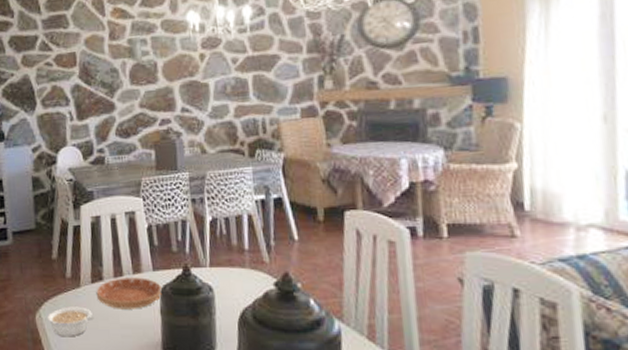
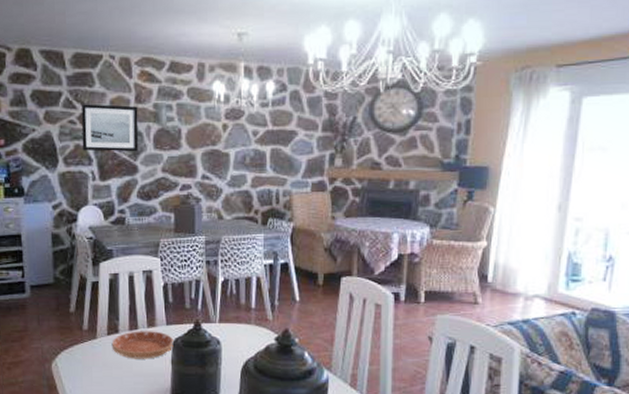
legume: present [47,306,93,337] -> none [63,356,107,384]
wall art: none [57,43,114,92] -> present [81,104,139,152]

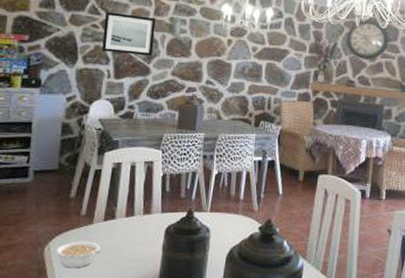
legume: none [63,356,107,384] -> present [56,241,100,269]
saucer: present [111,331,174,359] -> none [106,217,167,245]

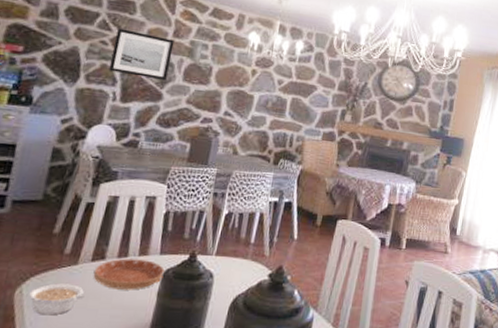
saucer: none [106,217,167,245] -> present [93,258,164,290]

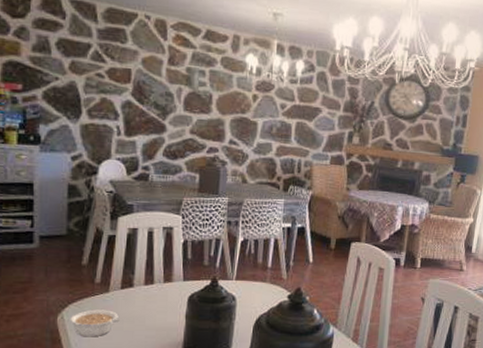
saucer: present [93,258,164,290] -> none [124,285,189,314]
wall art: present [108,28,175,81] -> none [109,59,170,112]

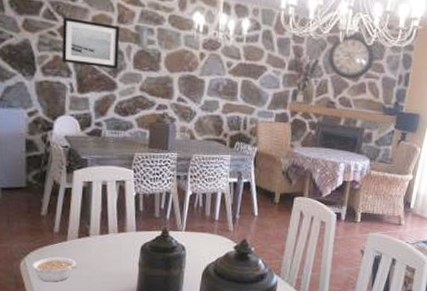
wall art: none [109,59,170,112] -> present [62,17,120,69]

